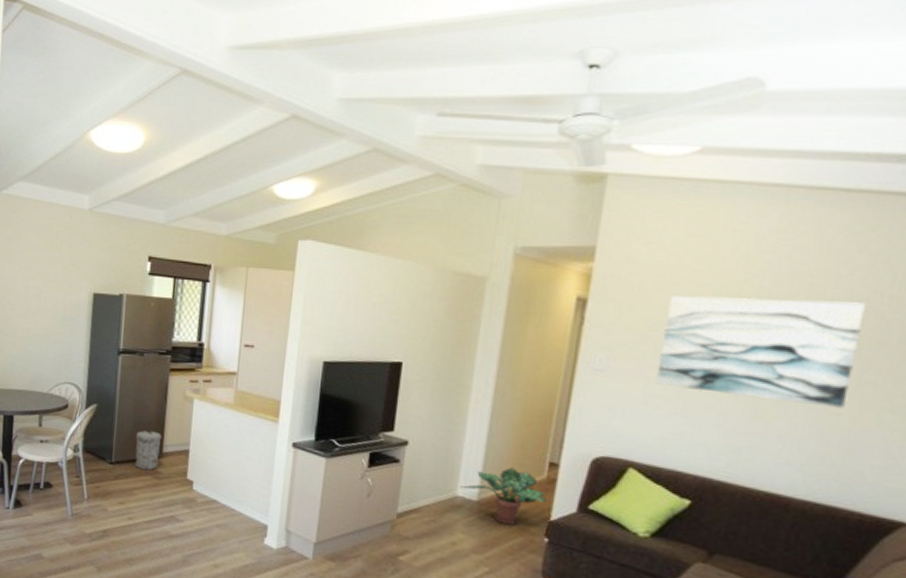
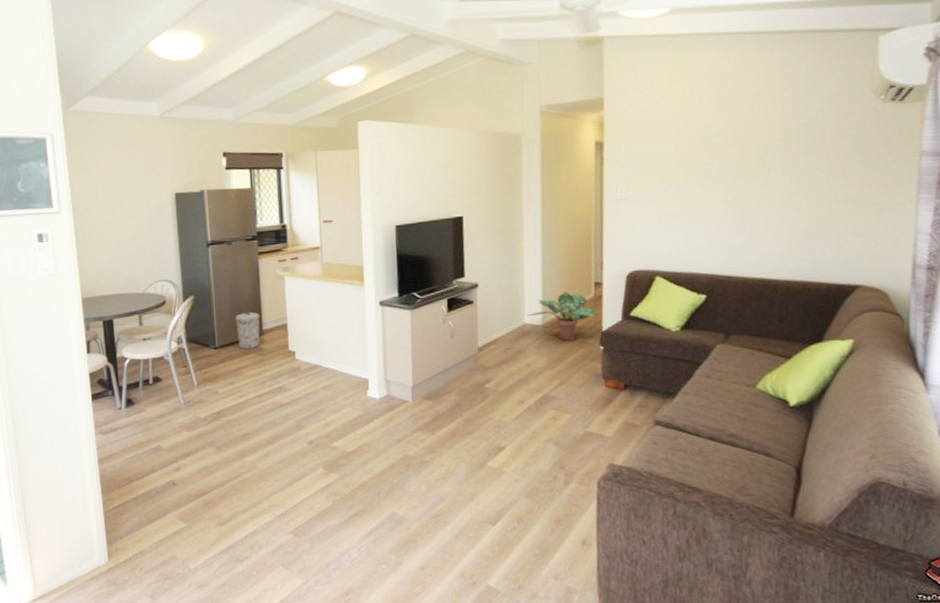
wall art: present [656,296,865,408] -> none [664,119,806,206]

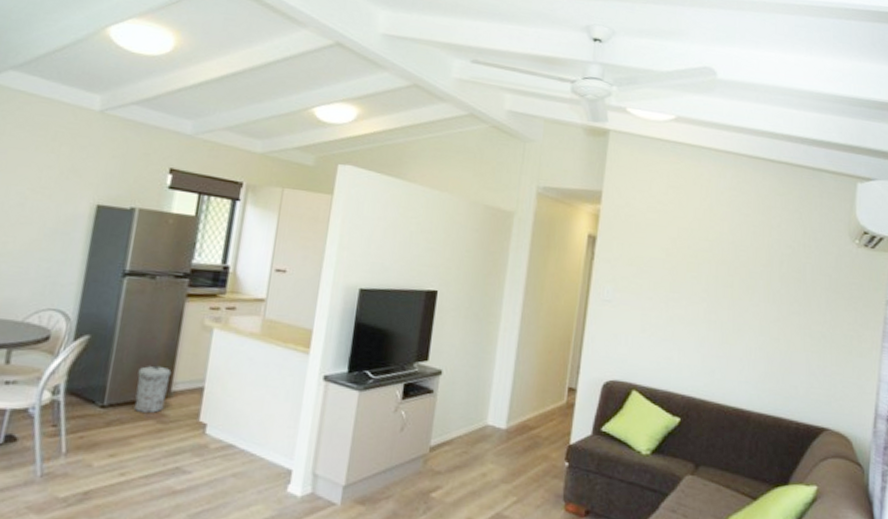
potted plant: present [526,291,597,340] -> none [490,394,567,451]

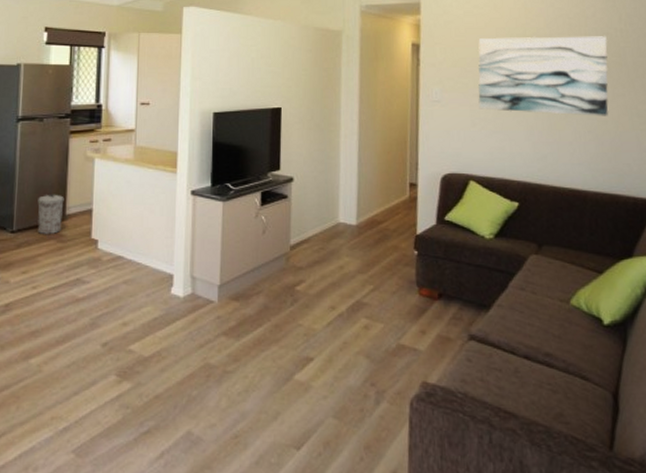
wall art: none [651,237,789,334] -> present [477,36,609,116]

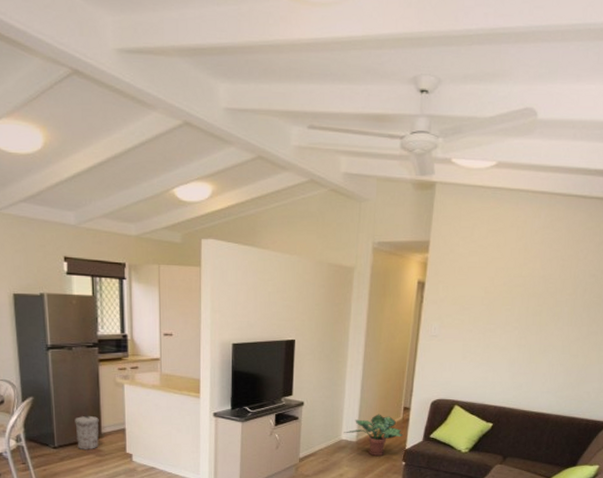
potted plant: none [340,191,412,243] -> present [343,414,403,456]
wall art: present [477,36,609,116] -> none [471,276,593,351]

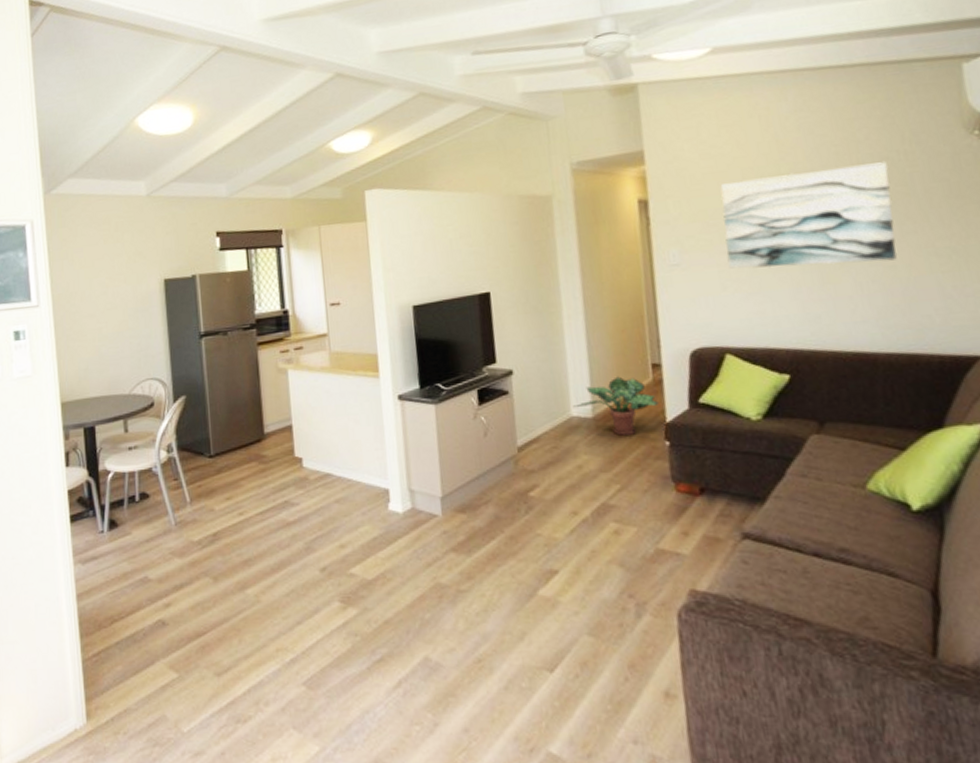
trash can: present [75,415,99,450] -> none [232,412,262,457]
wall art: none [471,276,593,351] -> present [720,162,897,269]

